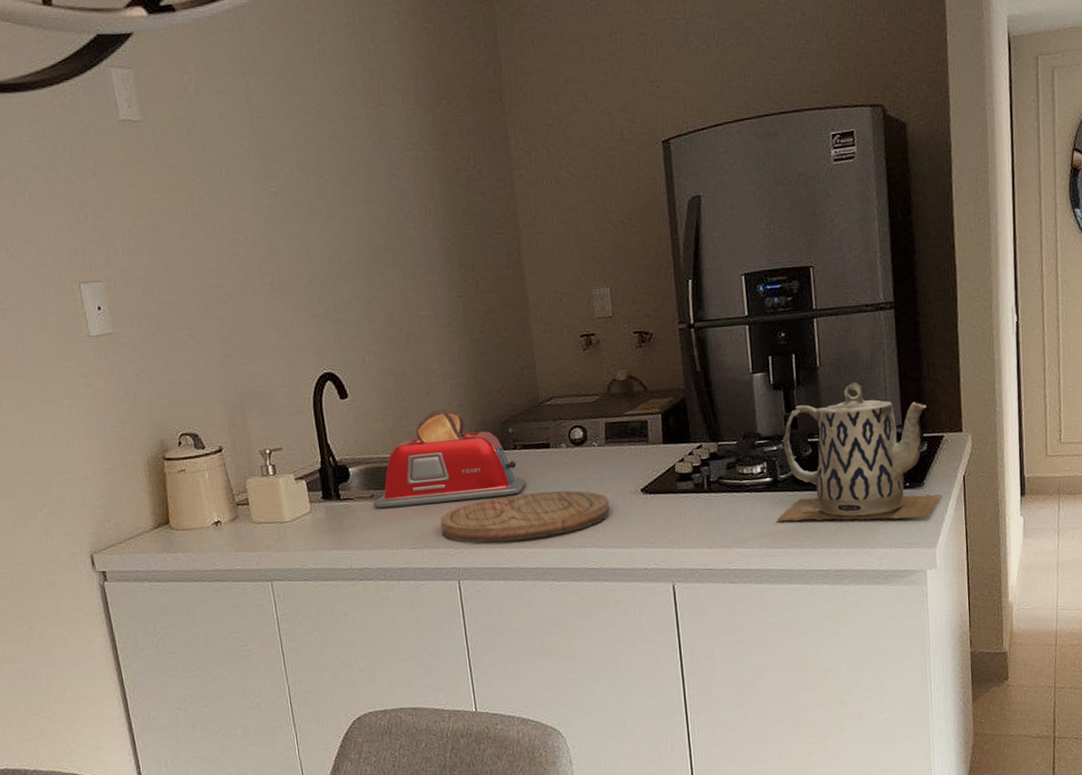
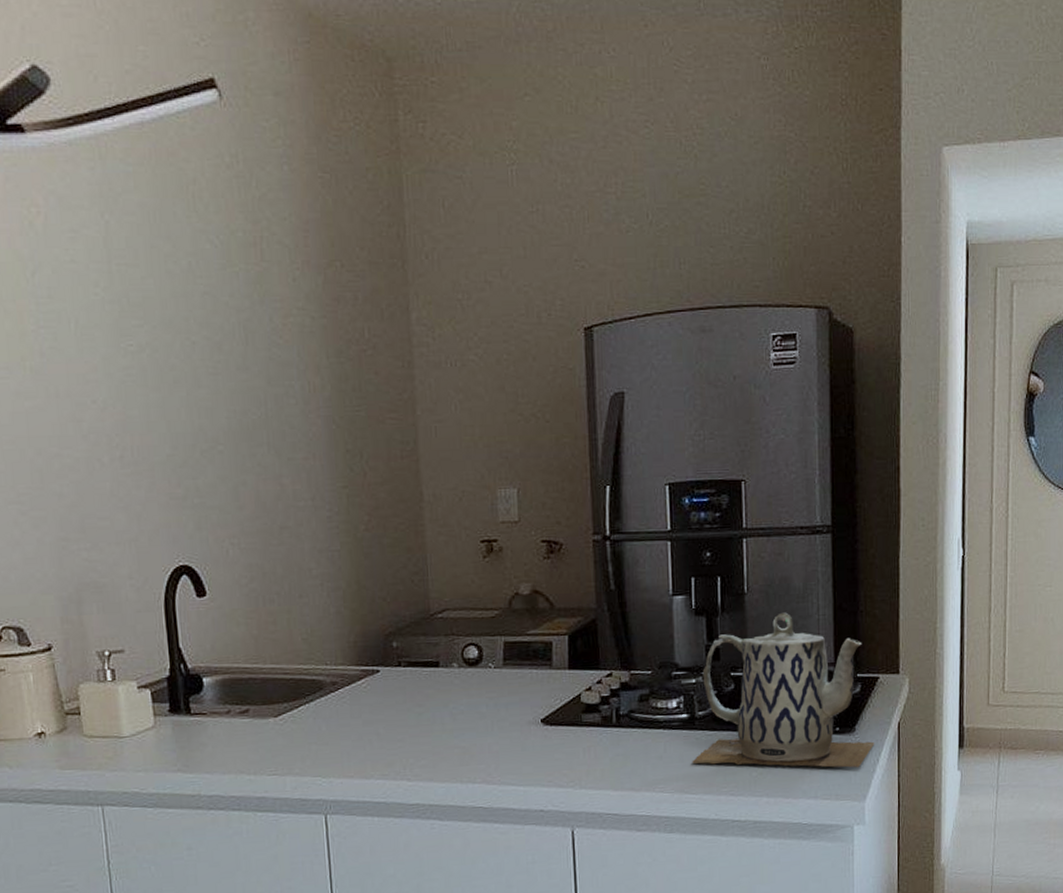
toaster: present [373,408,526,508] -> none [229,615,410,727]
cutting board: present [440,490,610,543] -> none [307,716,504,773]

